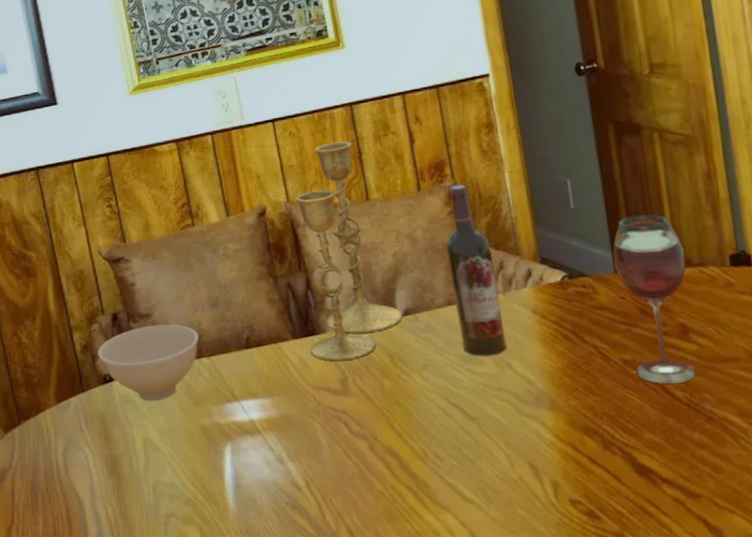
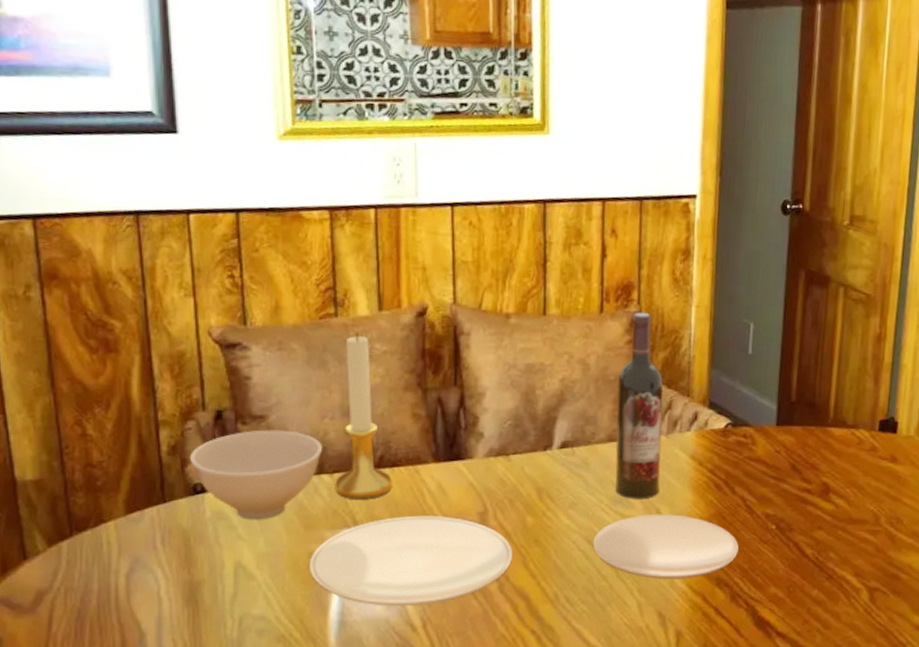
plate: none [201,386,378,469] -> present [308,515,513,606]
candle holder: none [204,236,261,377] -> present [335,332,392,500]
candlestick: present [295,141,403,362] -> none [451,242,559,492]
plate: none [450,367,602,431] -> present [593,514,739,579]
wineglass: present [613,214,697,384] -> none [776,369,843,542]

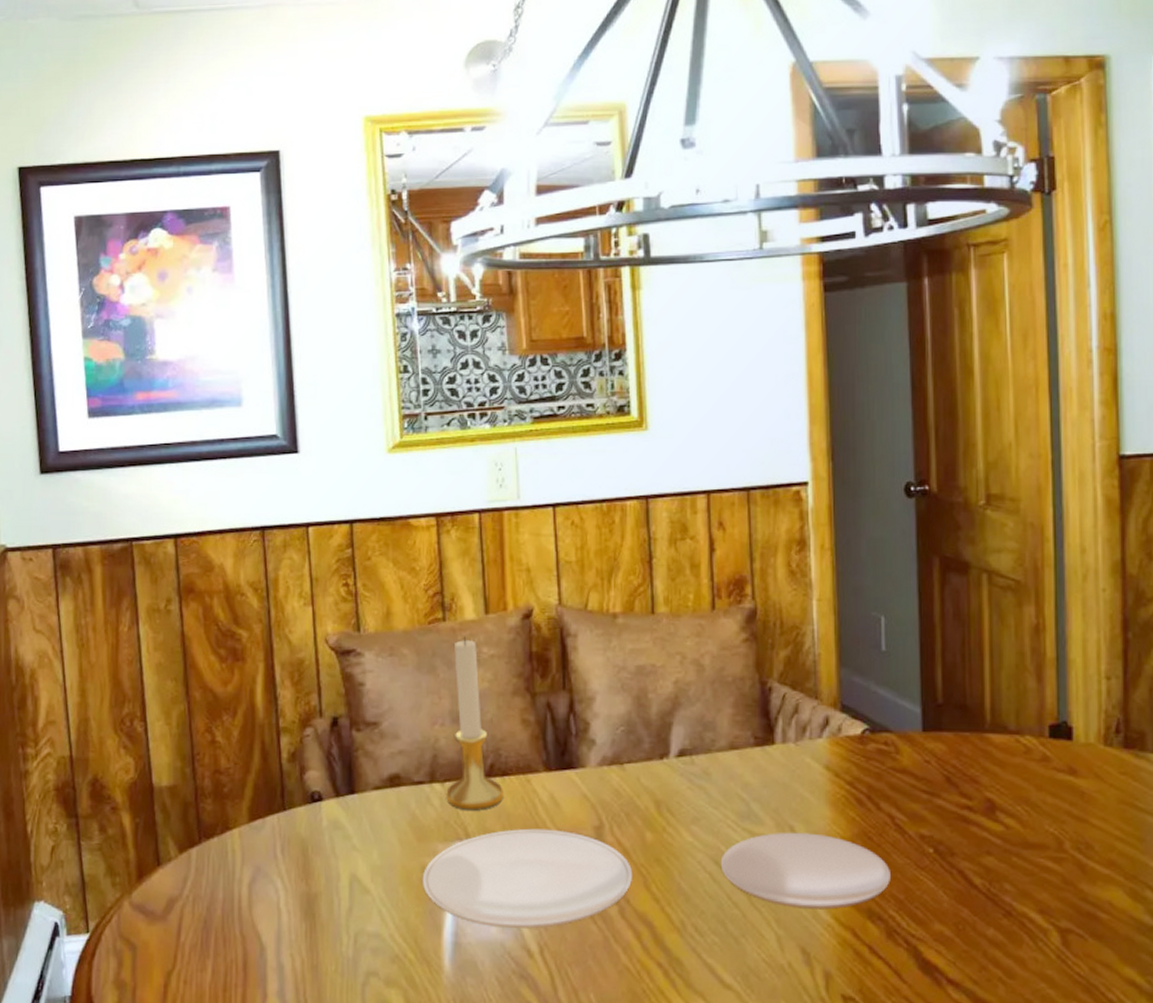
bowl: present [189,430,323,520] -> none [307,736,434,830]
wine bottle: present [615,312,664,498] -> none [735,607,792,814]

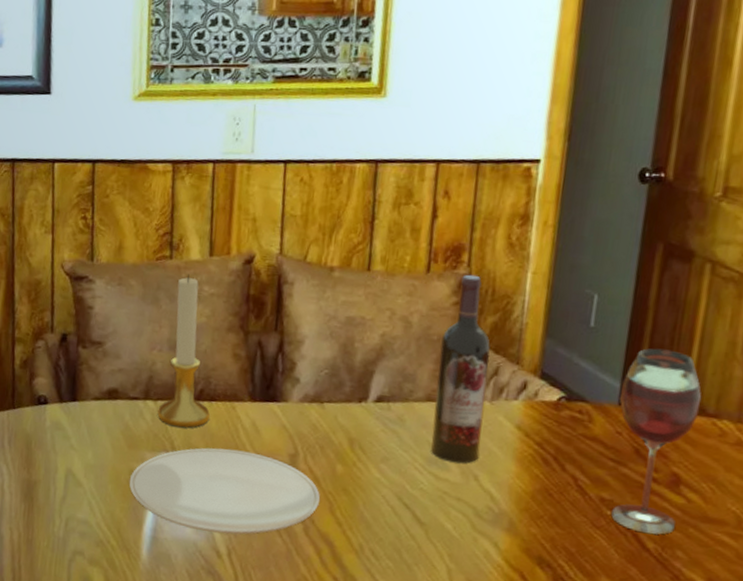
plate: present [720,832,890,910] -> none [403,479,566,553]
wine bottle: none [735,607,792,814] -> present [431,274,491,463]
wineglass: none [923,667,1002,869] -> present [611,348,702,535]

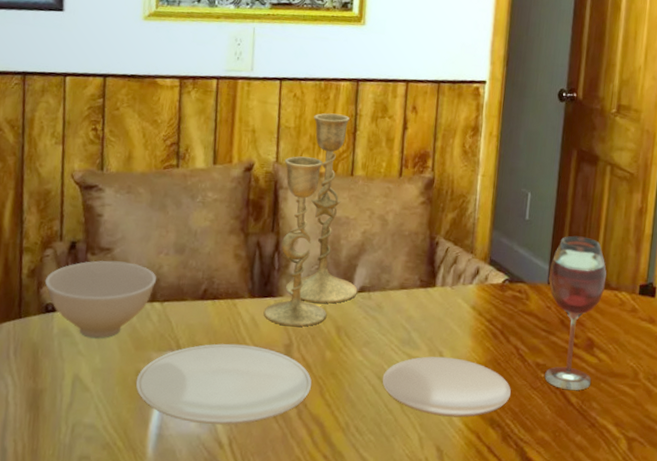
bowl: none [36,354,150,434] -> present [44,260,157,339]
candle holder: present [157,274,210,428] -> none [164,181,213,327]
candlestick: none [265,199,375,436] -> present [263,113,358,327]
plate: none [403,479,566,553] -> present [382,356,511,418]
wine bottle: present [431,274,491,463] -> none [404,177,451,342]

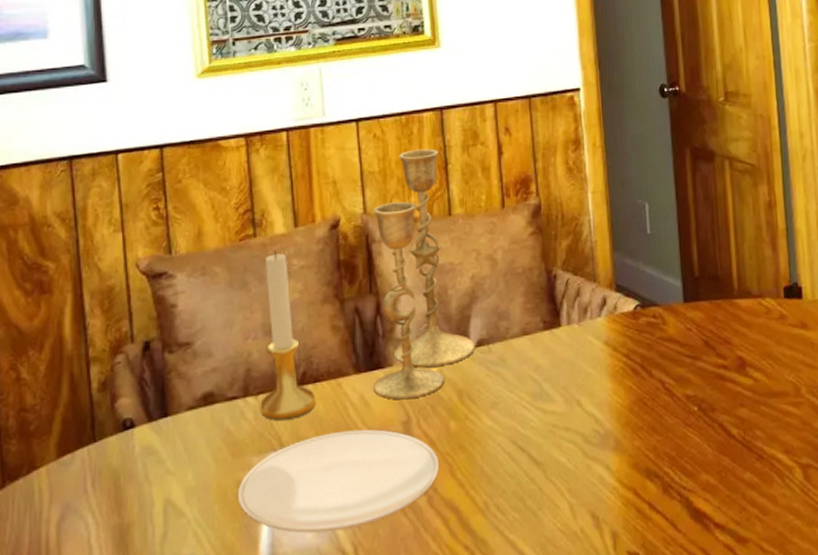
bowl: present [44,260,157,339] -> none [118,355,247,452]
candle holder: none [164,181,213,327] -> present [260,250,316,420]
plate: present [382,356,511,418] -> none [517,405,664,477]
wineglass: present [544,235,607,391] -> none [683,243,751,421]

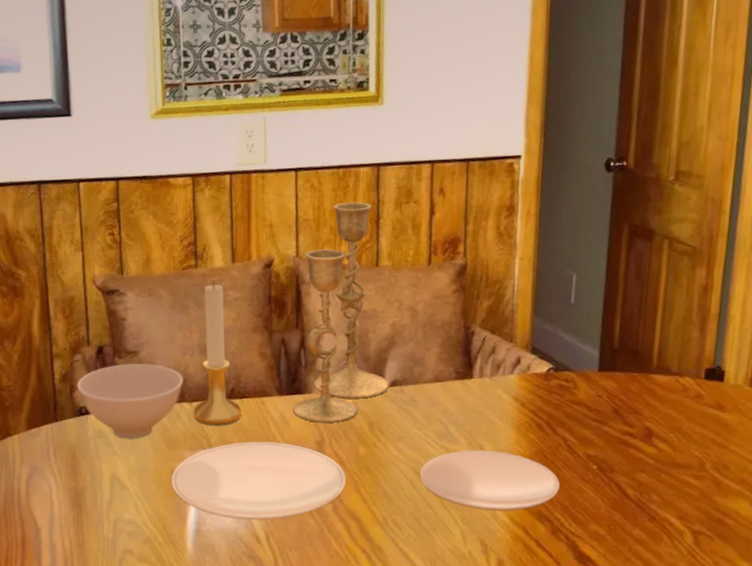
bowl: none [118,355,247,452] -> present [76,363,184,439]
plate: none [517,405,664,477] -> present [419,449,560,512]

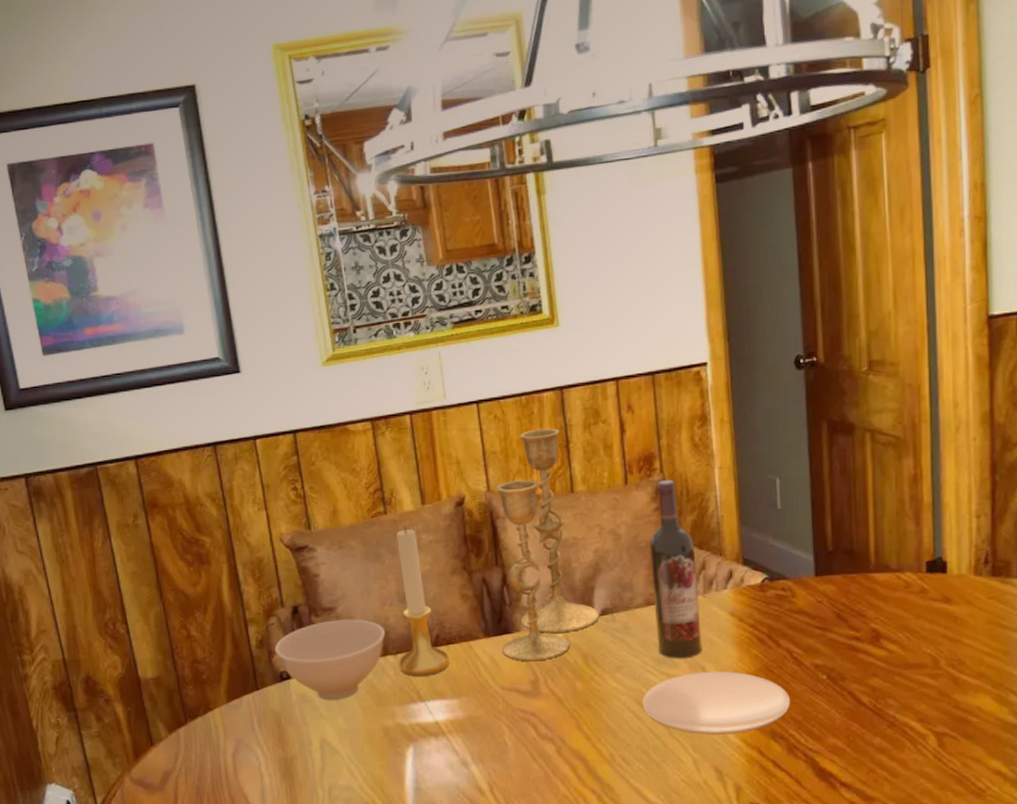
plate: present [171,441,347,521] -> none [383,686,567,772]
wine bottle: none [441,263,488,435] -> present [649,479,702,658]

